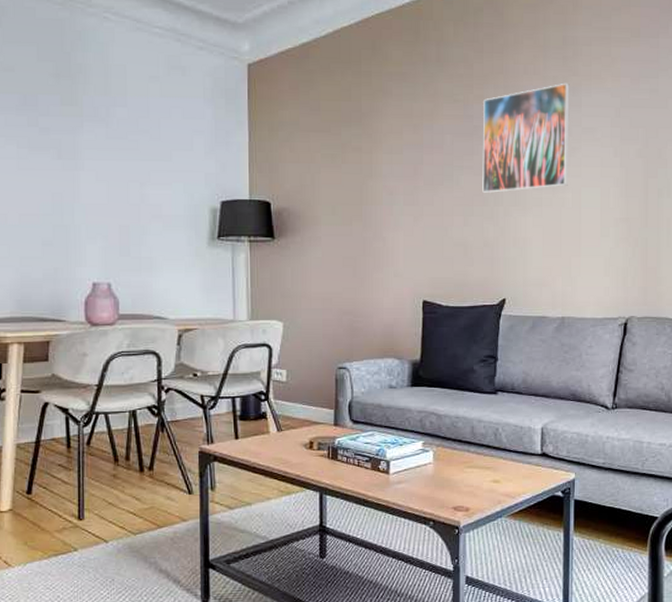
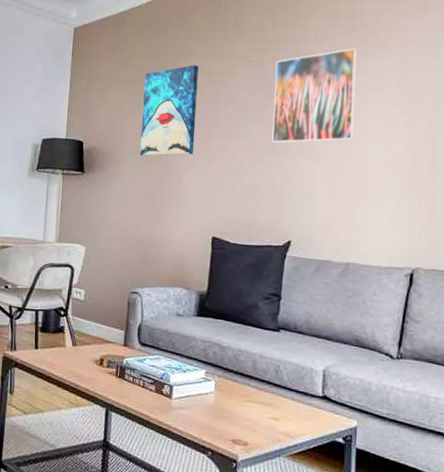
wall art: none [336,106,398,216] -> present [139,65,198,156]

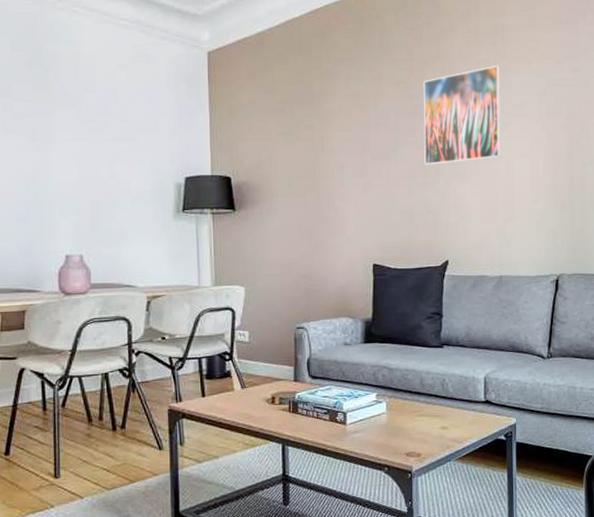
wall art: present [139,65,198,156] -> none [291,88,349,188]

